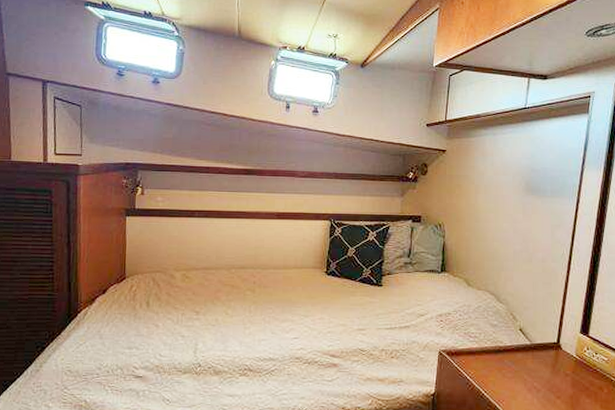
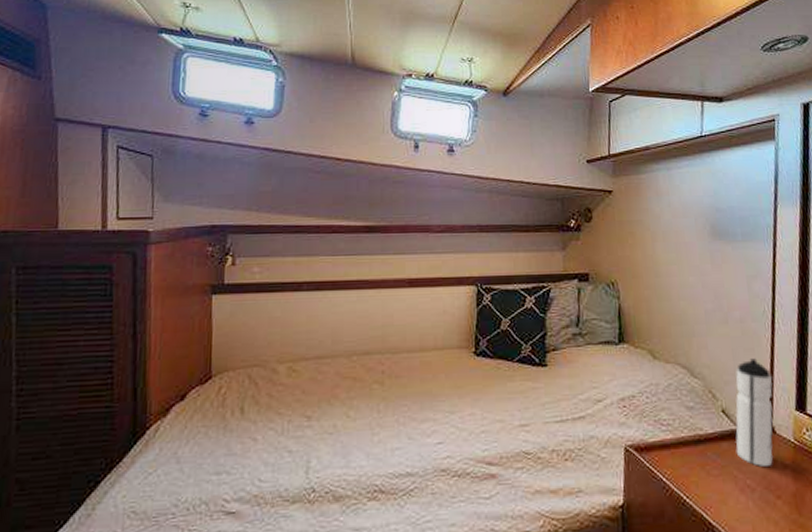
water bottle: none [528,291,564,374] -> present [735,358,773,467]

